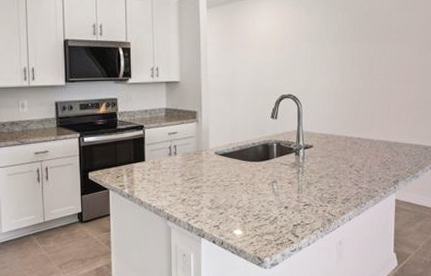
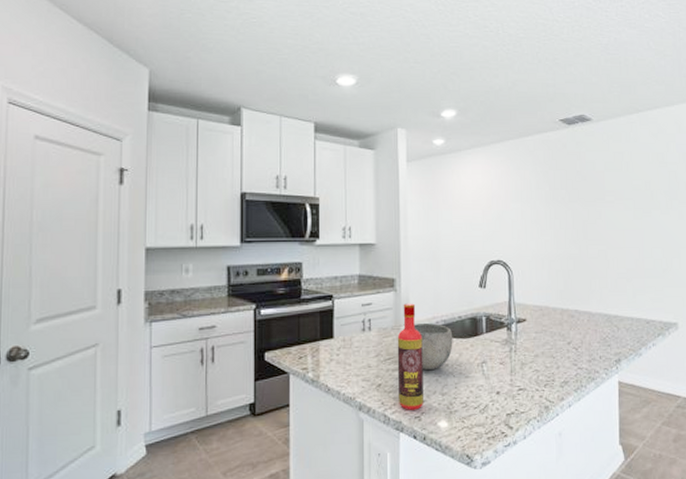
bottle: none [199,132,221,220] -> present [397,303,423,410]
bowl: none [204,148,247,189] -> present [403,322,453,371]

